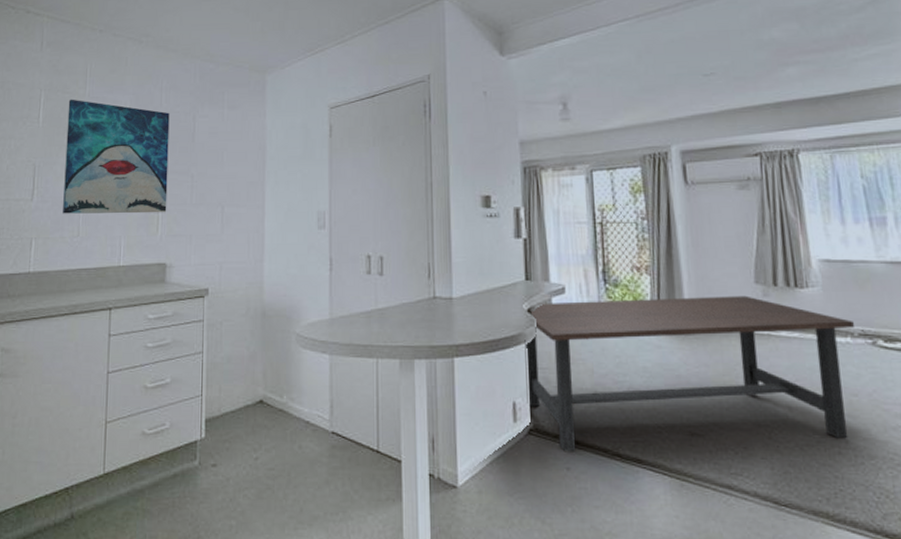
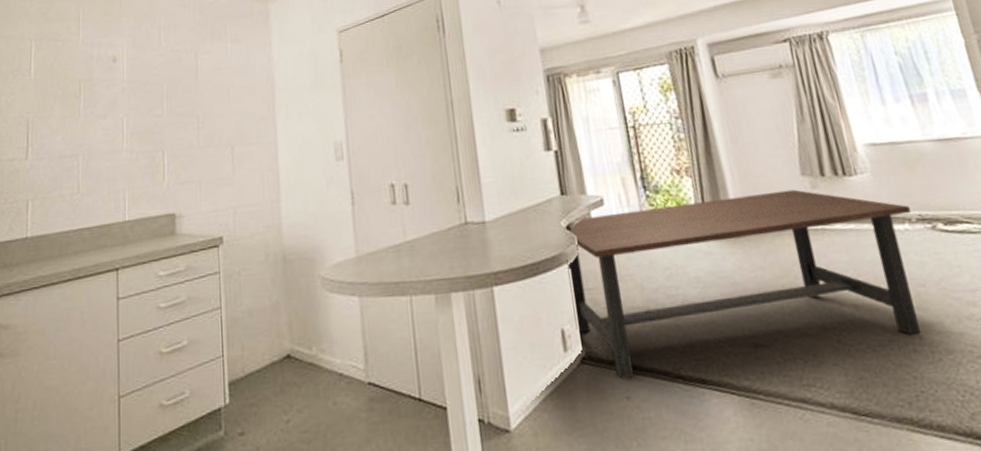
wall art: present [63,99,170,214] -> none [60,47,173,170]

